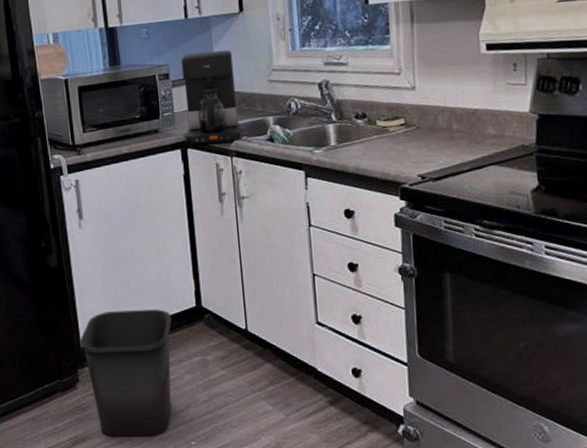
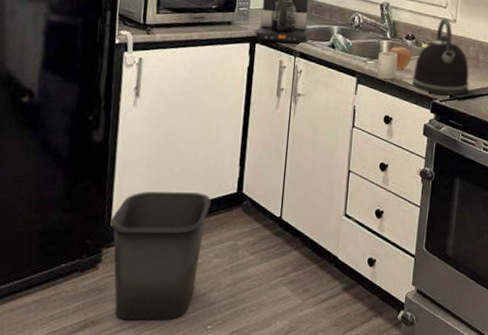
mug: none [325,135,351,169] -> present [376,51,398,80]
fruit: none [338,126,366,155] -> present [389,43,412,69]
kettle: none [369,86,445,179] -> present [411,18,470,96]

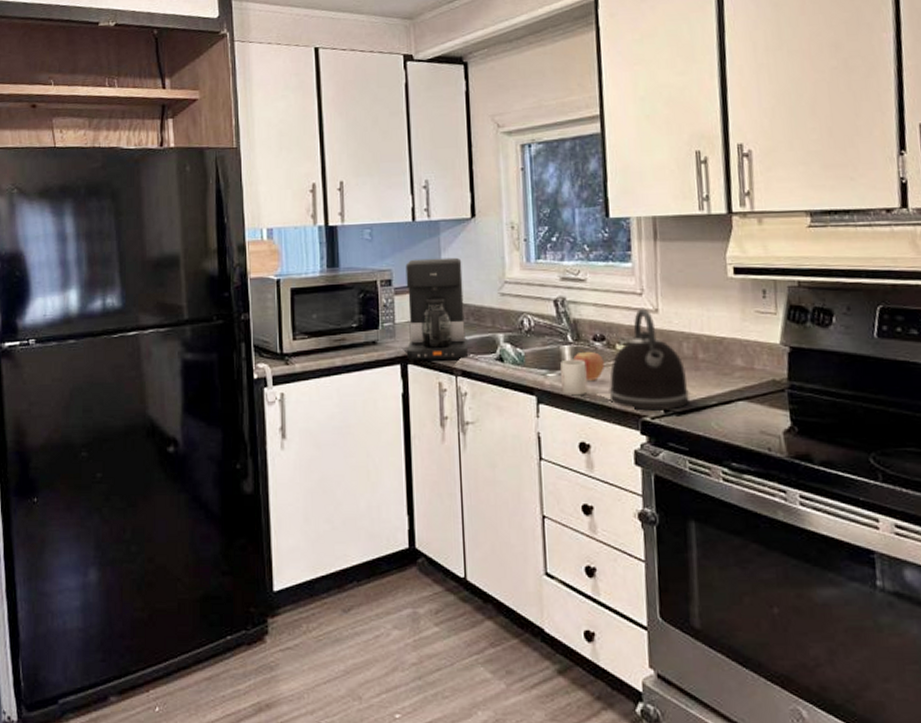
waste bin: present [110,191,211,322] -> none [273,550,380,707]

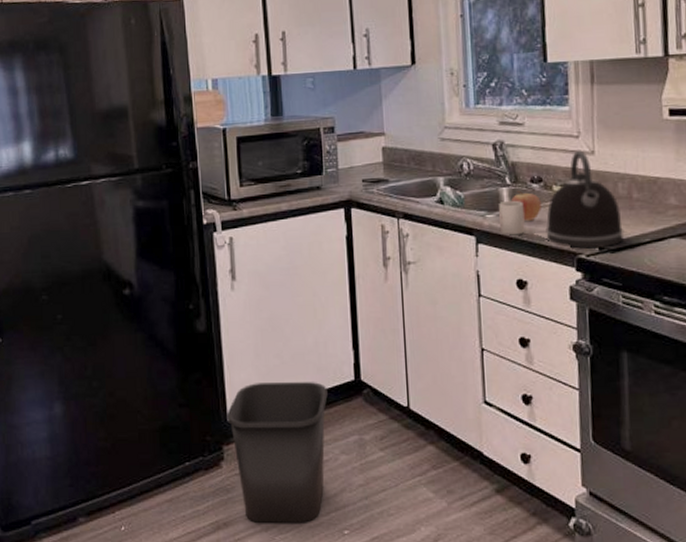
waste bin: none [273,550,380,707] -> present [227,382,328,524]
coffee maker: present [405,257,468,360] -> none [347,104,409,204]

